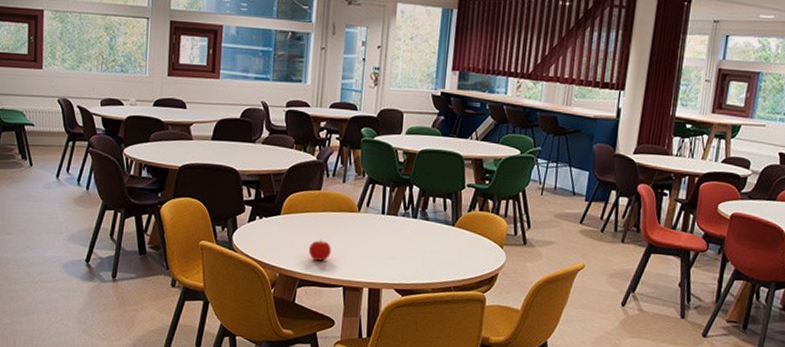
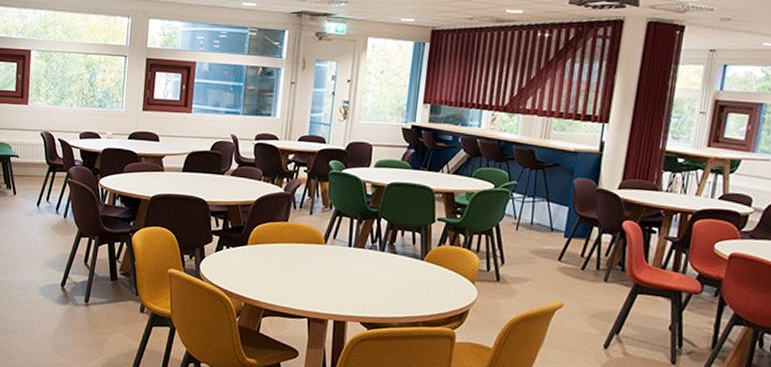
fruit: present [308,239,331,261] -> none [273,270,297,292]

